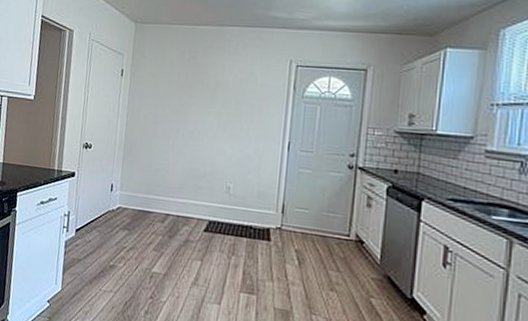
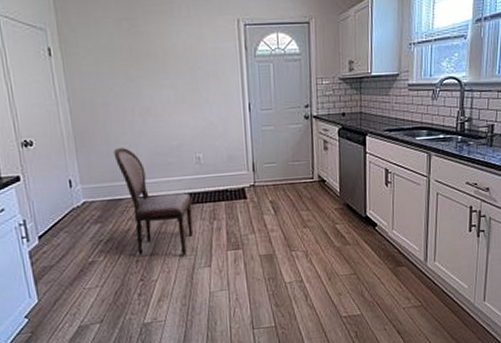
dining chair: none [152,163,214,285] -> present [113,148,194,256]

